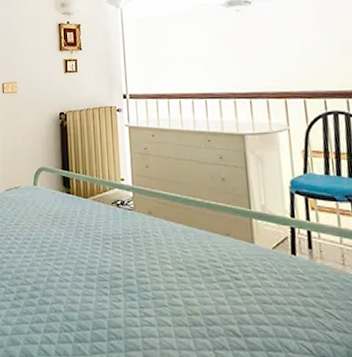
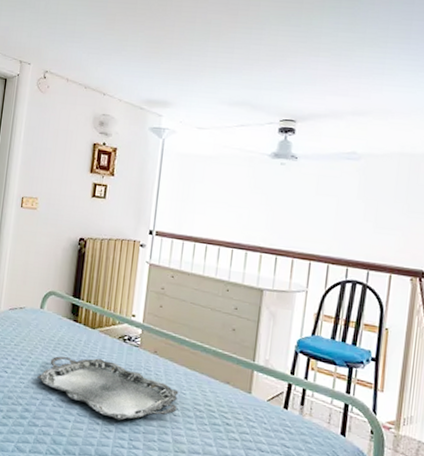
serving tray: none [41,227,182,288] -> present [37,356,179,421]

